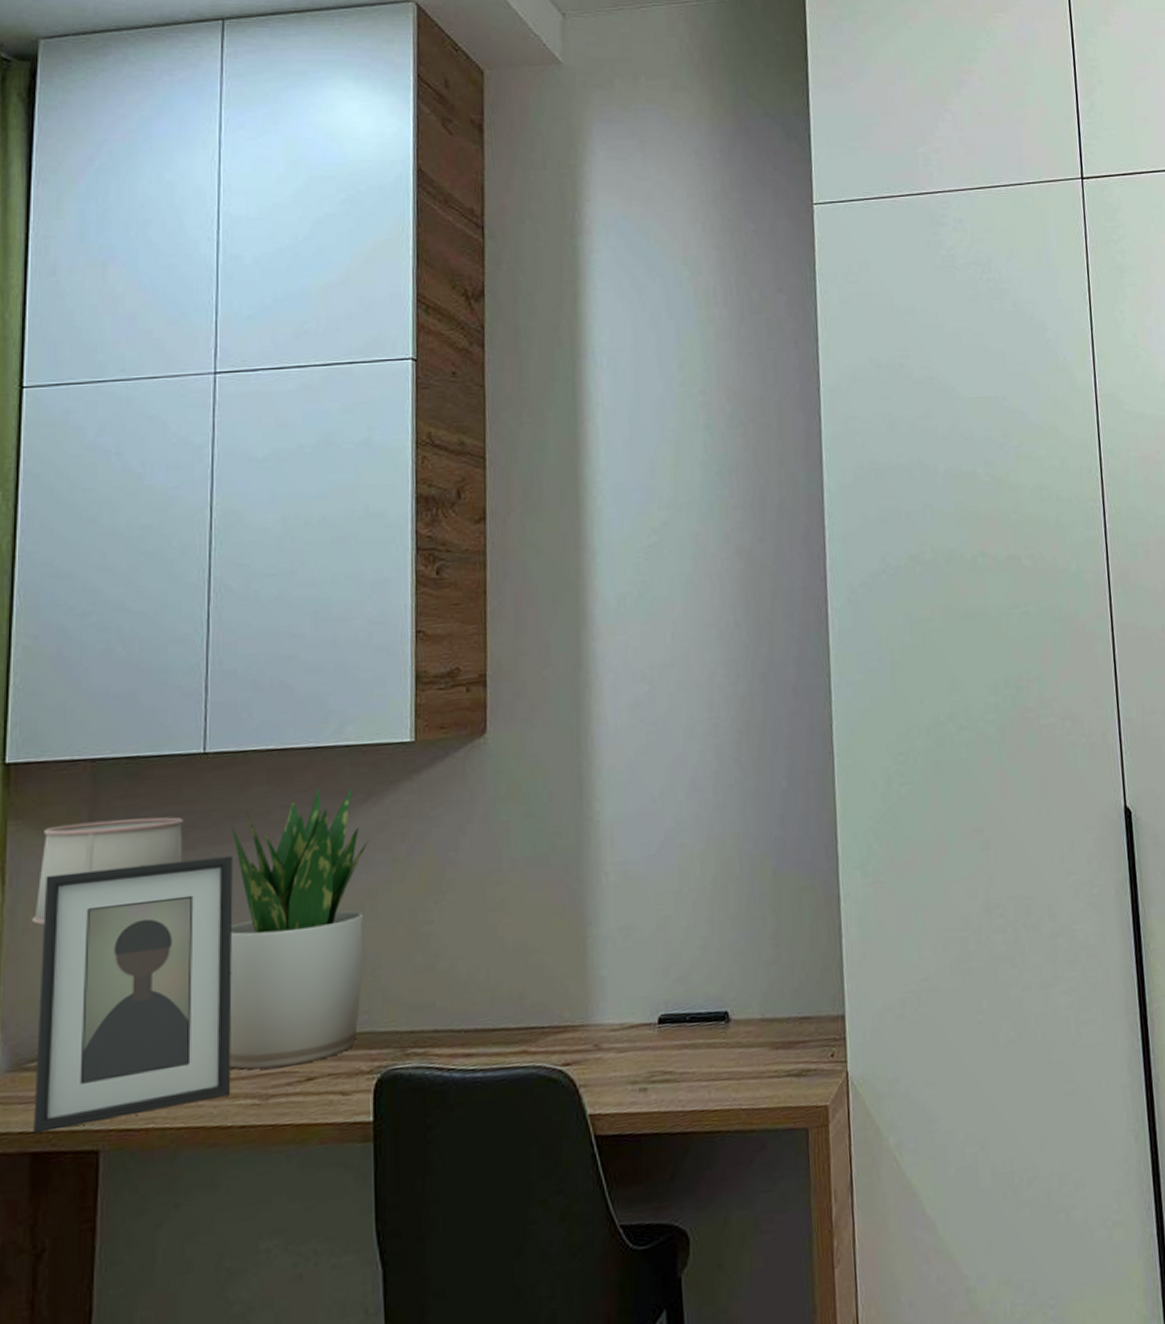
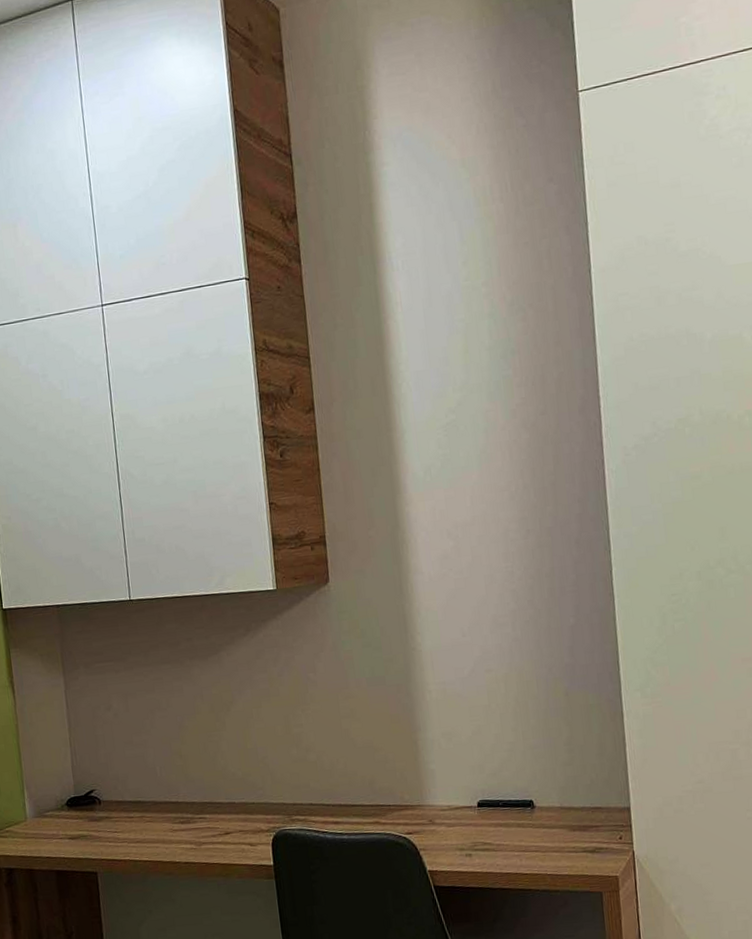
table lamp: present [32,816,184,925] -> none [34,646,125,720]
picture frame: present [34,855,234,1134] -> none [39,674,176,858]
planter: present [229,787,369,1070] -> none [154,624,257,825]

